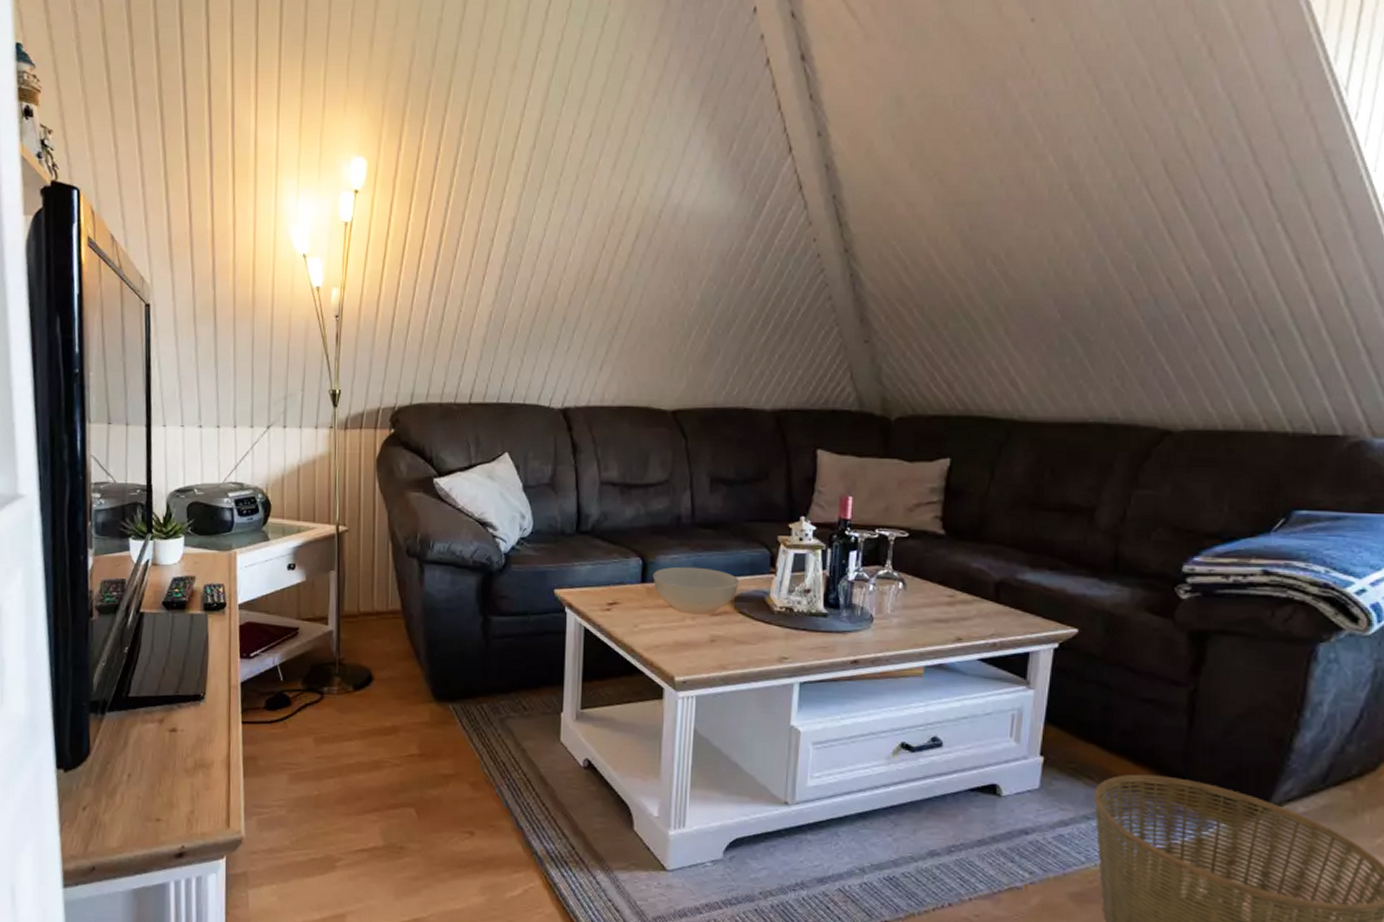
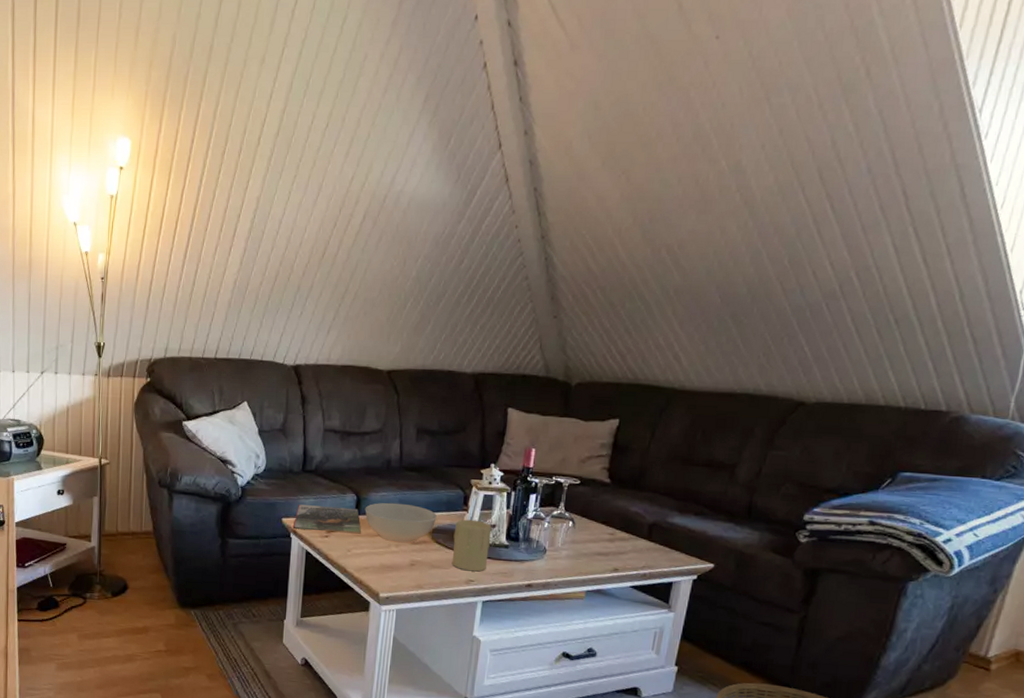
magazine: none [568,572,649,606] -> present [293,504,361,534]
candle: none [760,583,806,647] -> present [451,519,492,572]

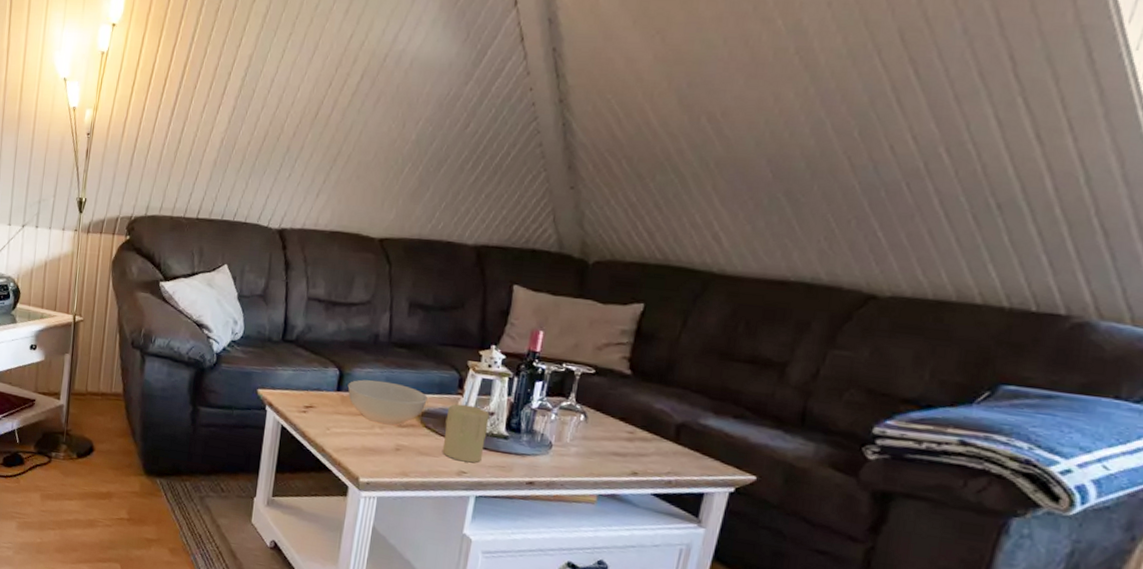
magazine: present [293,504,361,534] -> none [269,376,343,412]

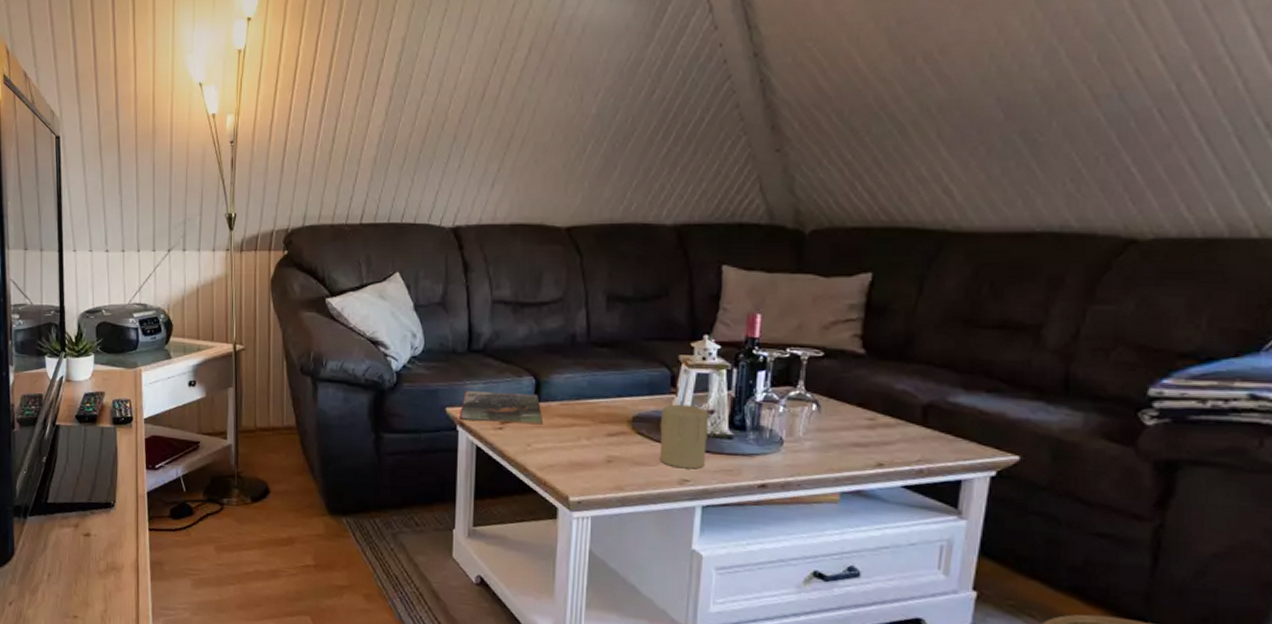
magazine: none [269,376,343,412] -> present [460,391,543,425]
bowl: present [347,379,428,426] -> none [546,386,637,435]

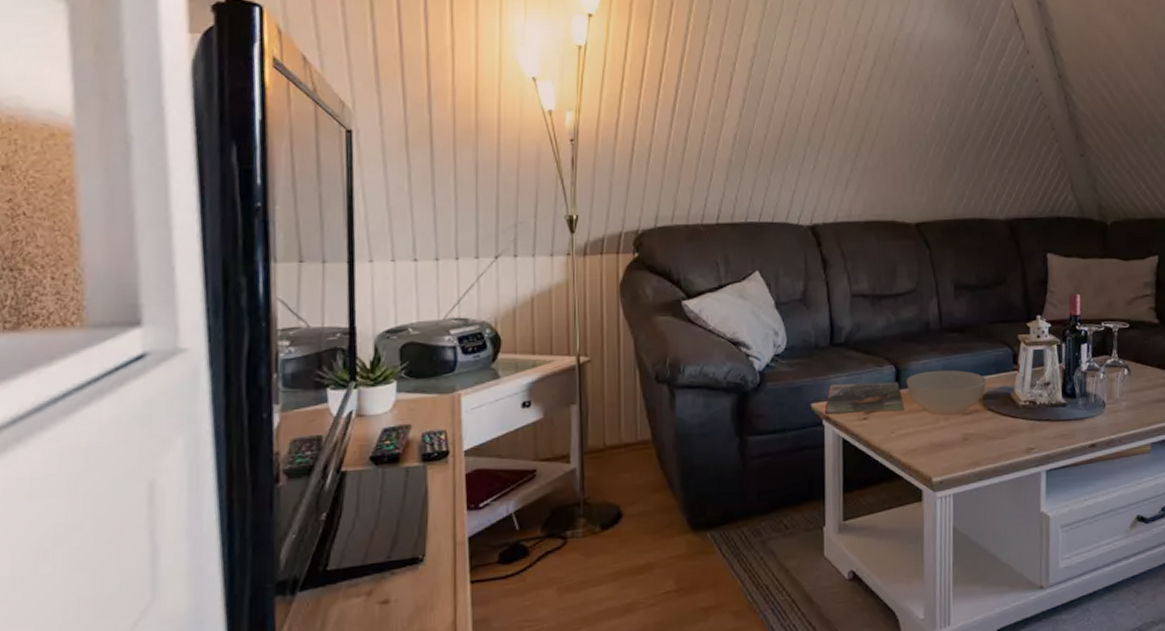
bowl: none [546,386,637,435] -> present [906,370,986,416]
candle: present [659,404,709,469] -> none [1006,379,1047,438]

